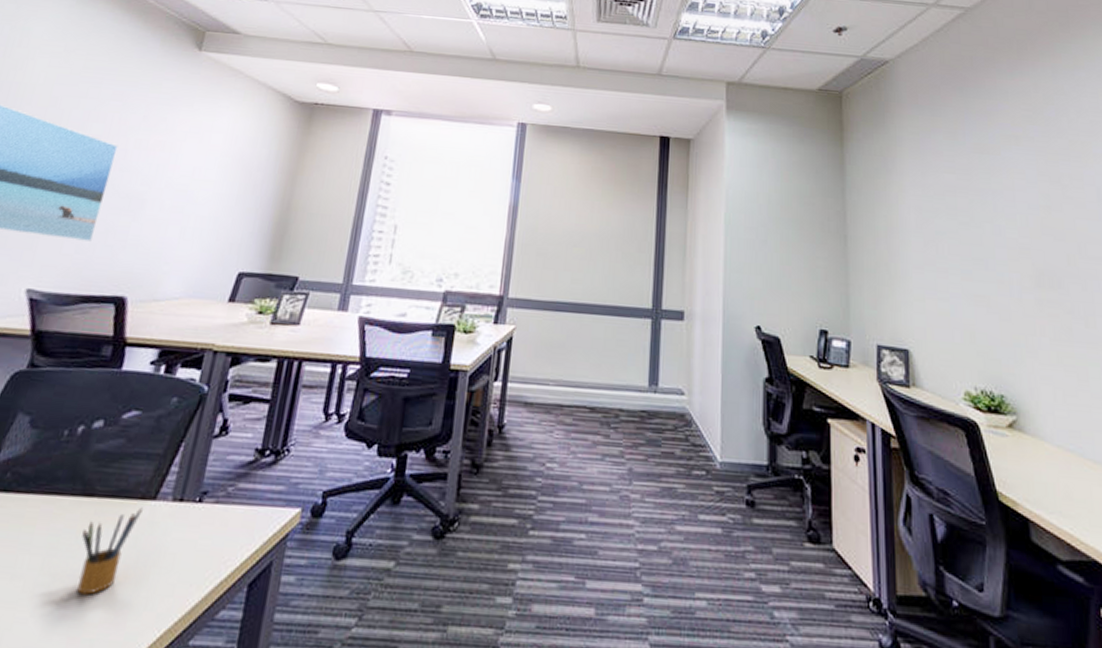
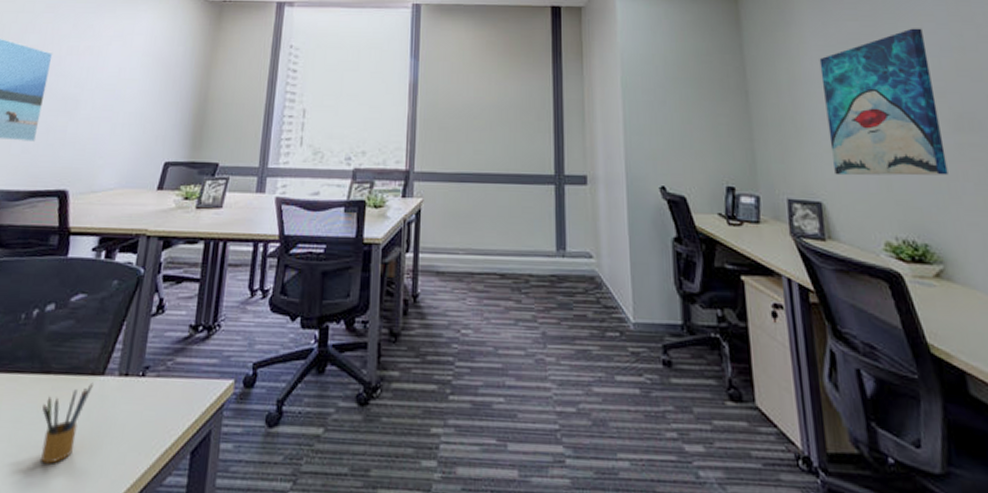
wall art: none [916,184,1027,330] -> present [819,28,949,176]

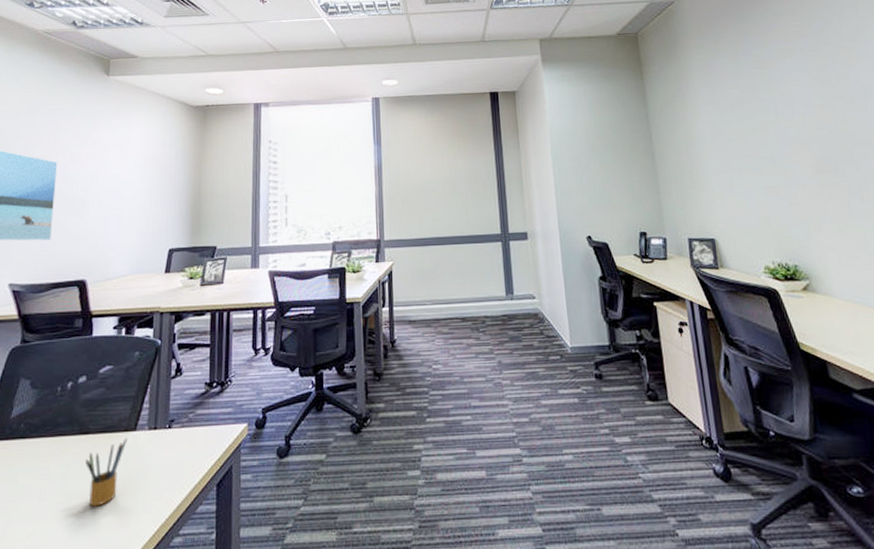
wall art: present [819,28,949,176] -> none [710,91,812,216]

